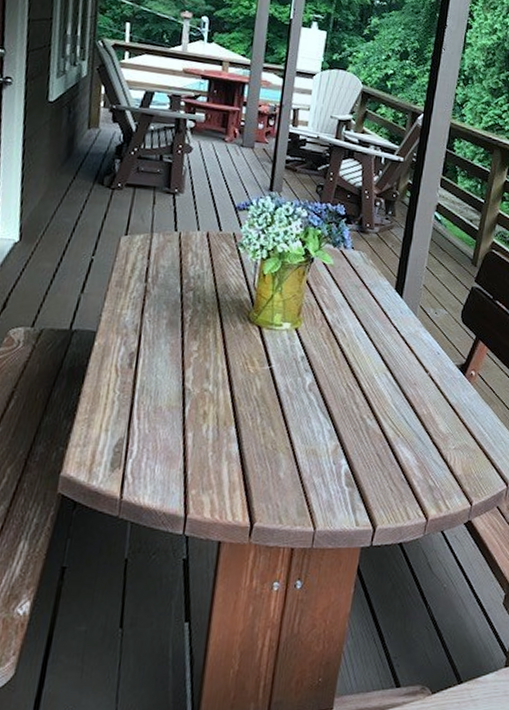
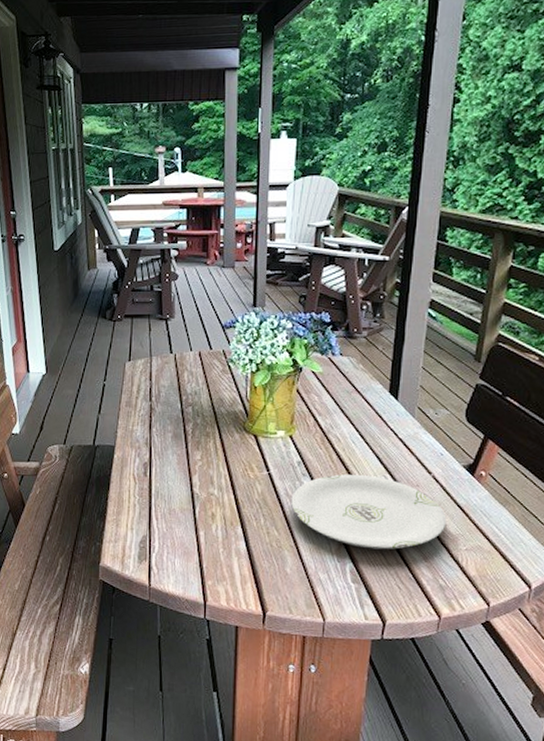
plate: none [291,371,439,451] -> present [291,474,447,550]

